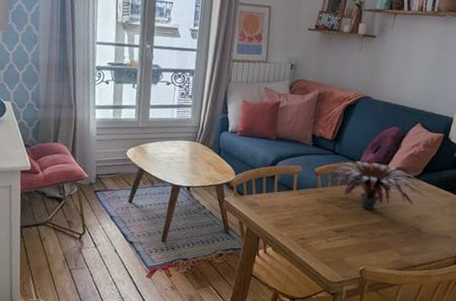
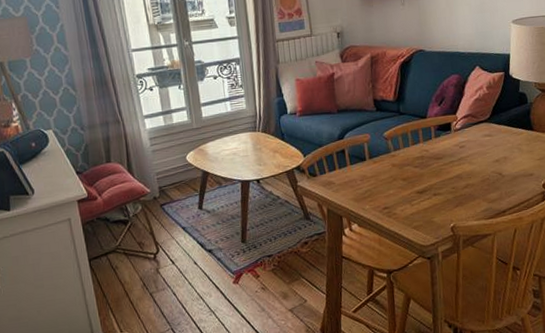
plant: present [321,161,428,210] -> none [391,115,503,164]

